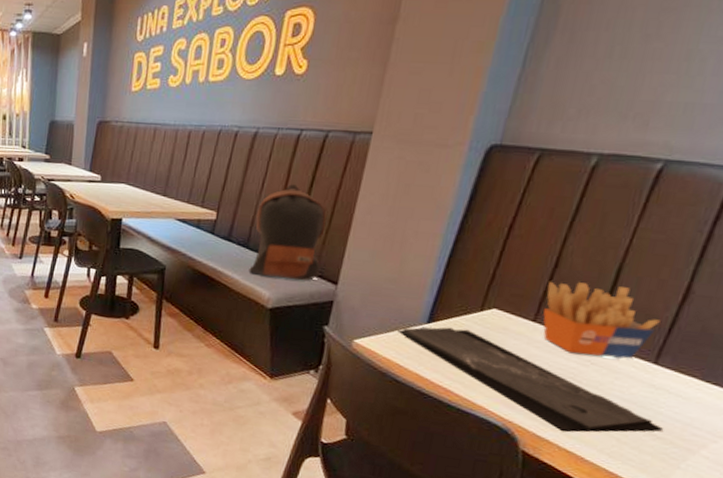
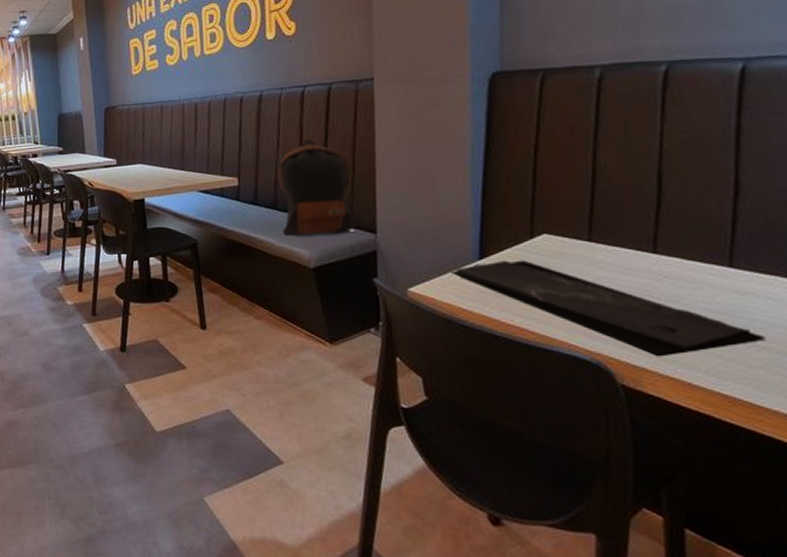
french fries: present [542,281,661,359] -> none [592,191,720,269]

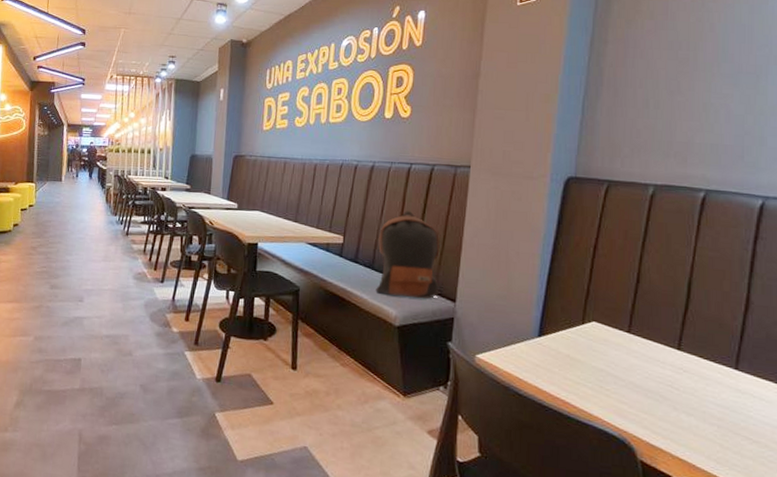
tray: present [450,260,765,357] -> none [512,340,756,440]

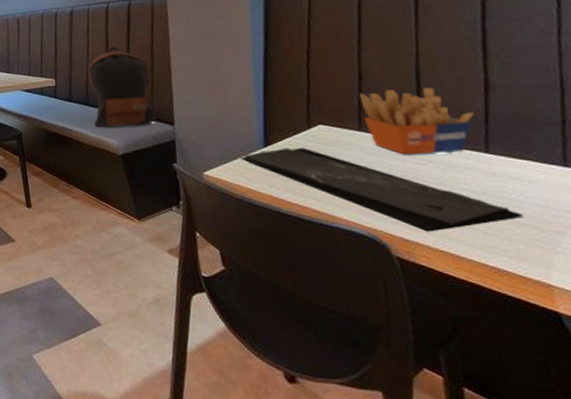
tray: none [512,340,756,440] -> present [239,147,523,232]
french fries: none [634,295,732,366] -> present [359,88,474,155]

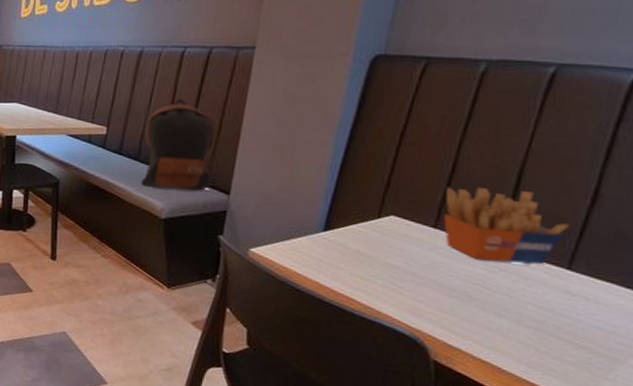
tray: present [239,147,523,232] -> none [292,234,584,342]

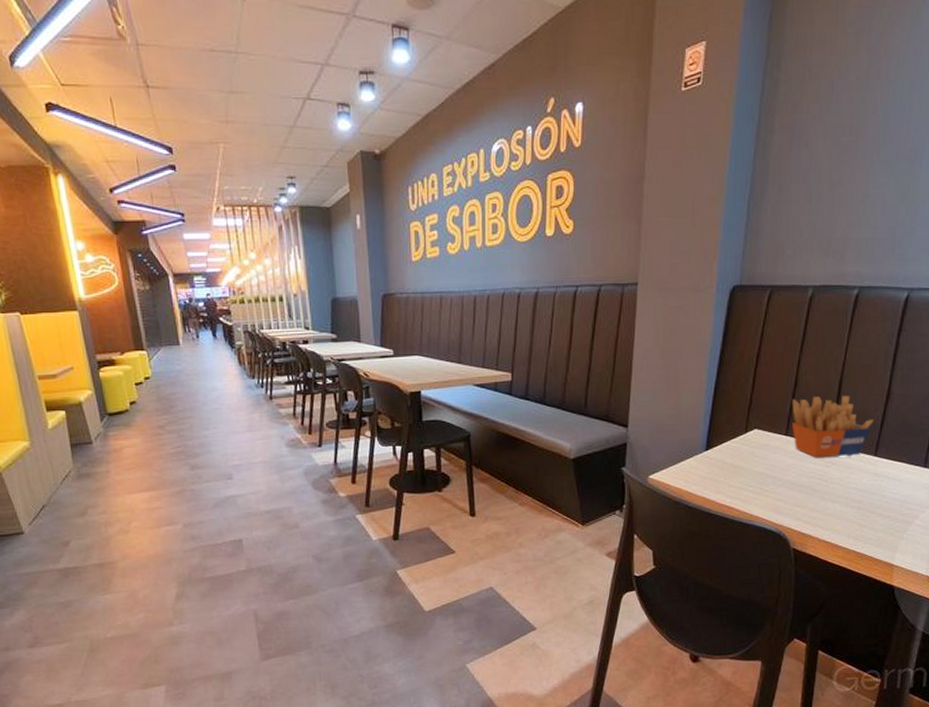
backpack: present [141,99,215,191] -> none [548,338,611,429]

